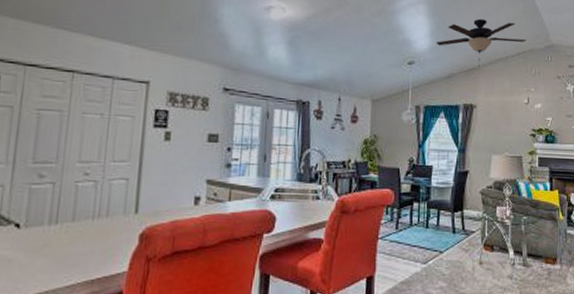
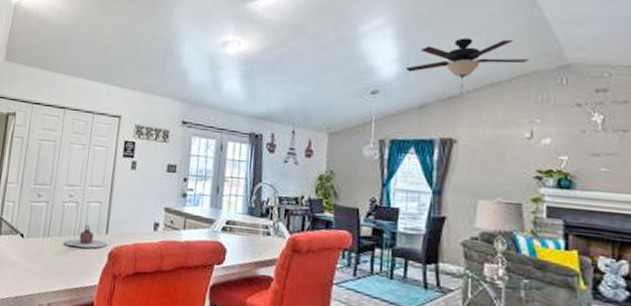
teapot: none [80,204,138,232] -> present [64,224,108,249]

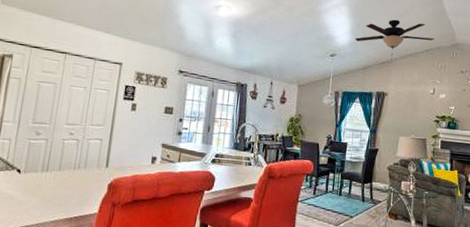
teapot: present [64,224,108,249] -> none [64,159,108,181]

